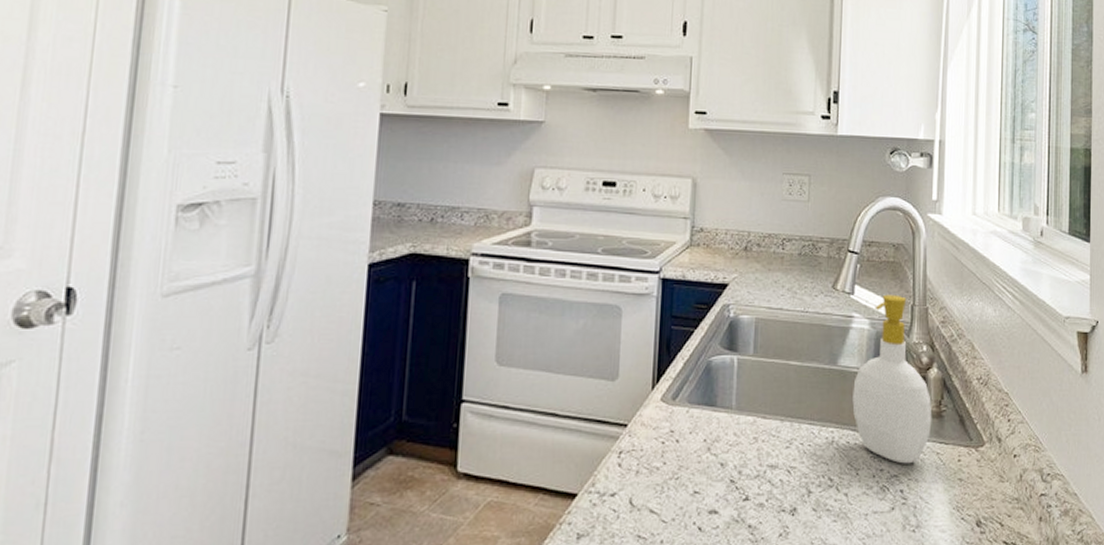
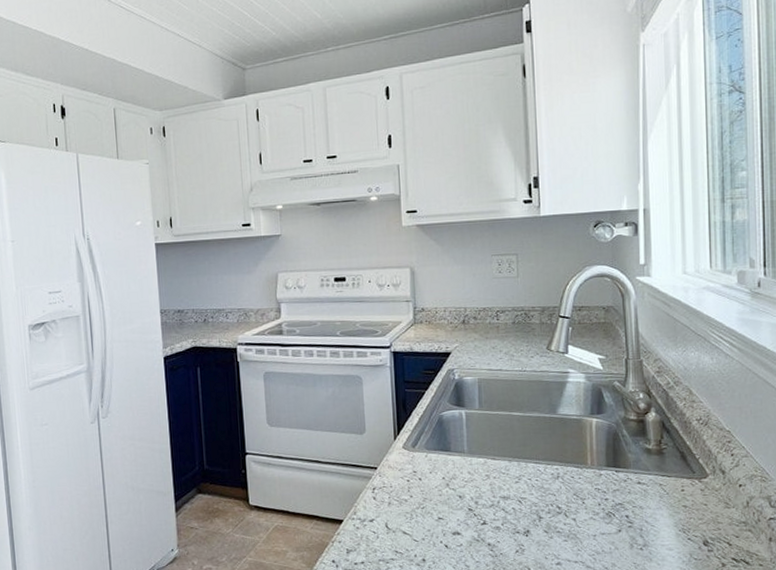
soap bottle: present [852,294,932,464] -> none [573,351,653,494]

